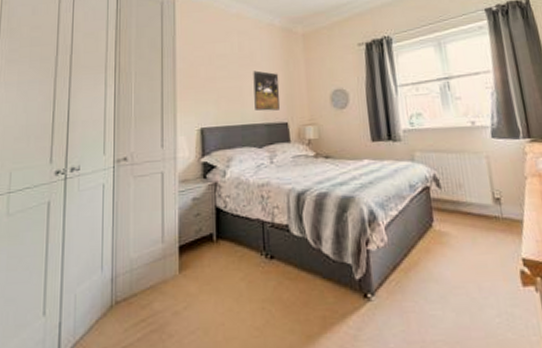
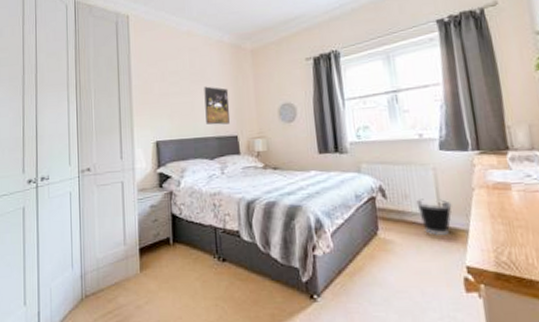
wastebasket: none [470,188,506,226] -> present [416,199,452,235]

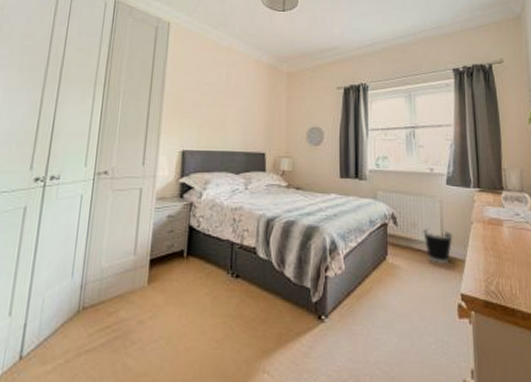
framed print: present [204,86,230,125] -> none [236,102,261,141]

